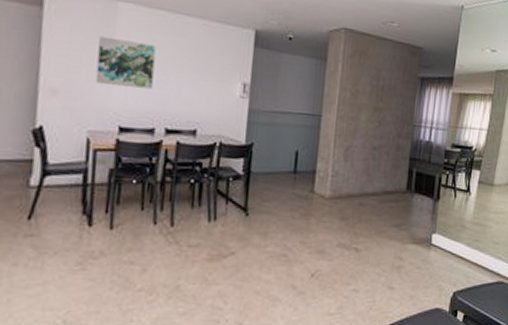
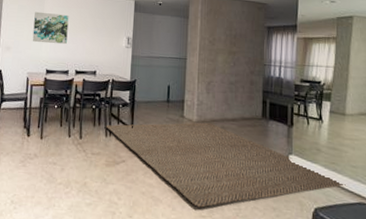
rug: none [209,198,486,303] -> present [105,122,346,208]

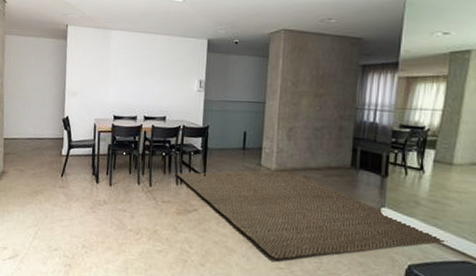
wall art: present [32,11,69,45] -> none [98,54,136,89]

